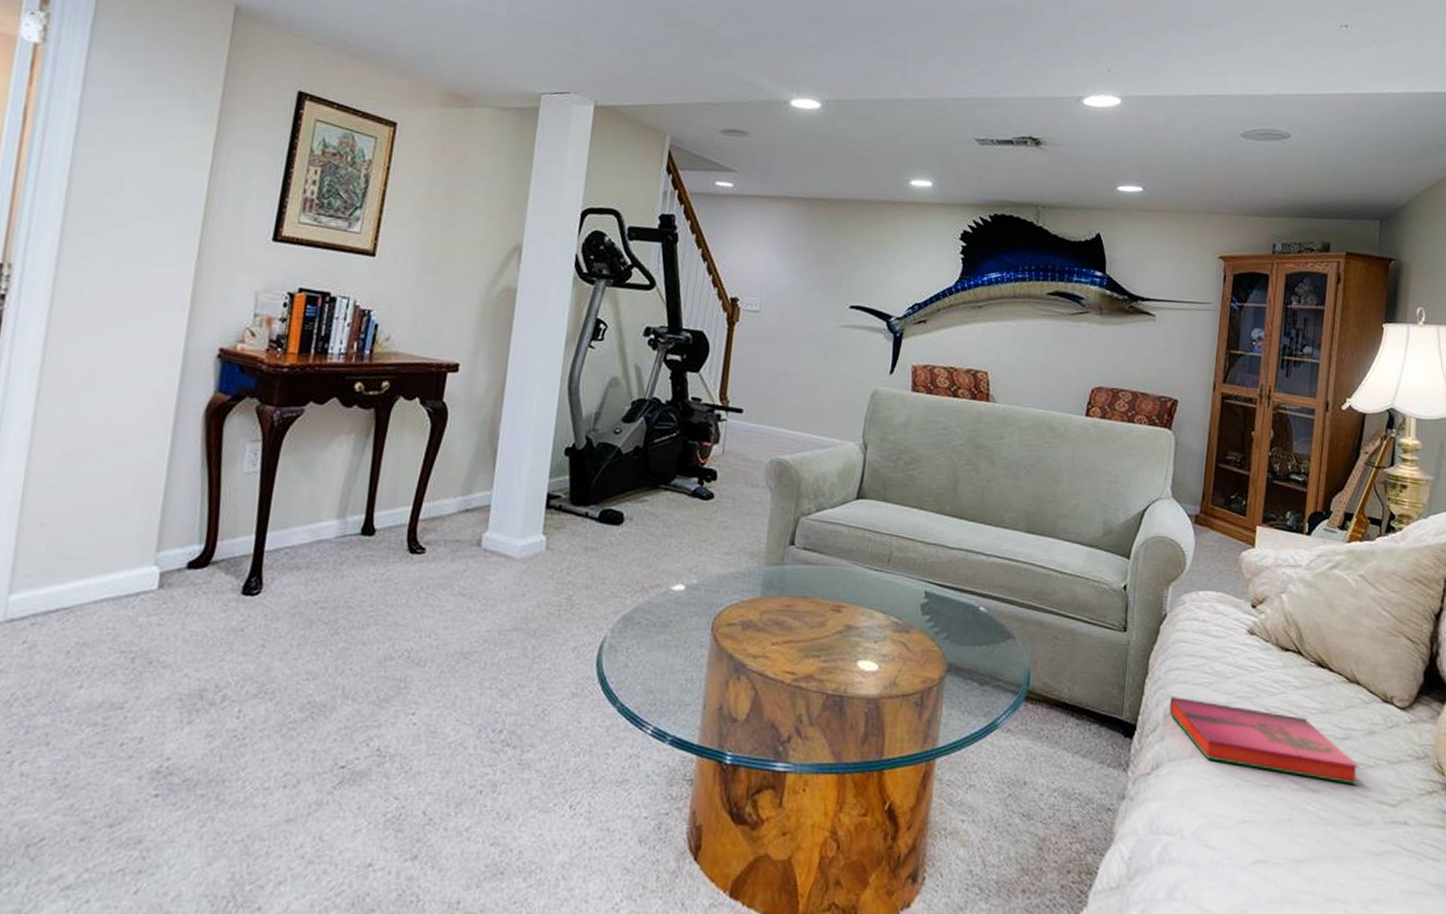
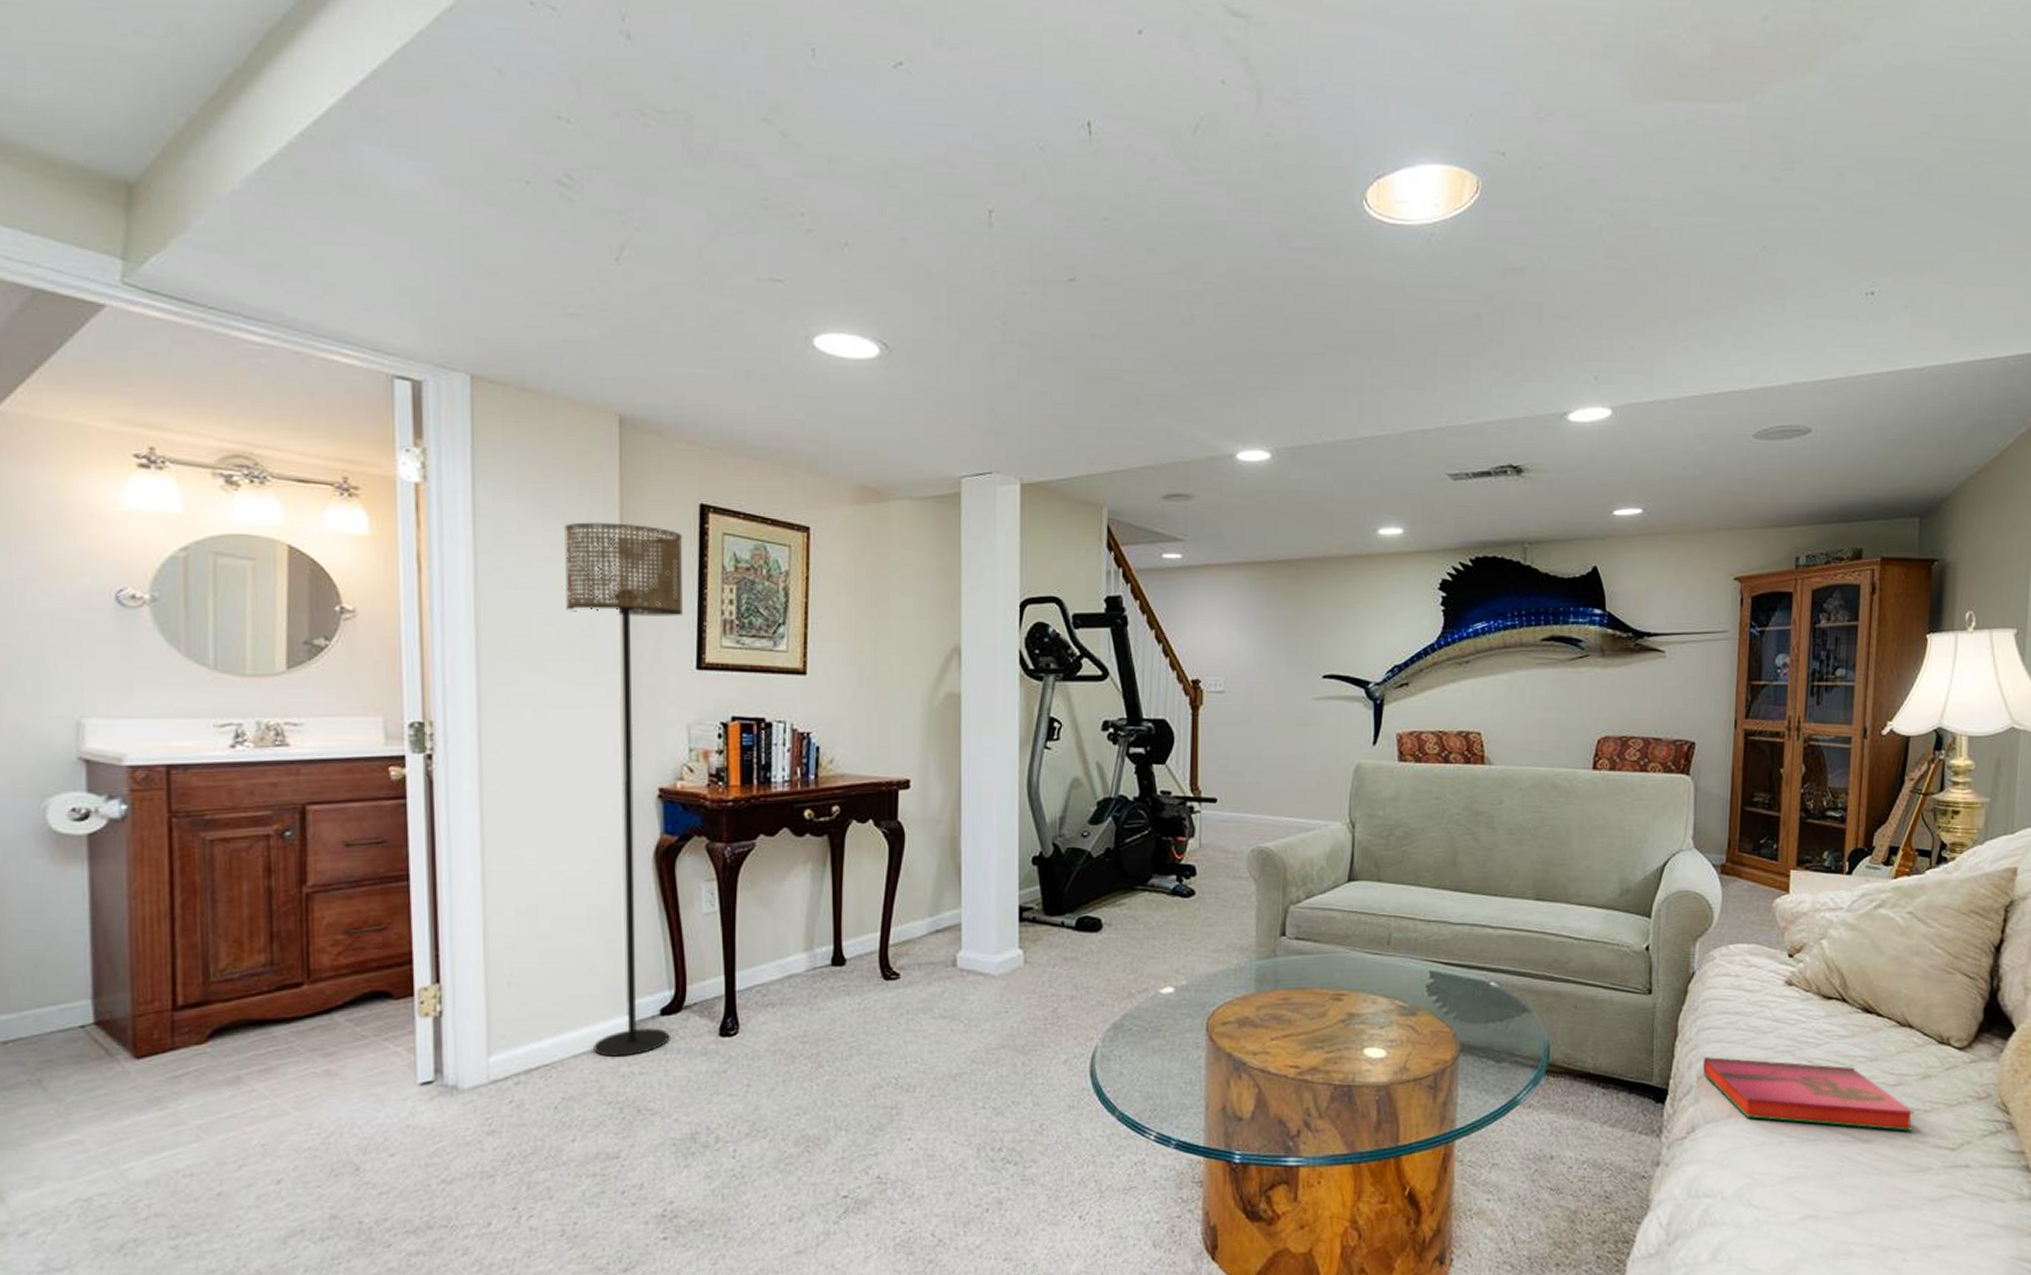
floor lamp: none [115,95,278,607] -> present [564,522,684,1058]

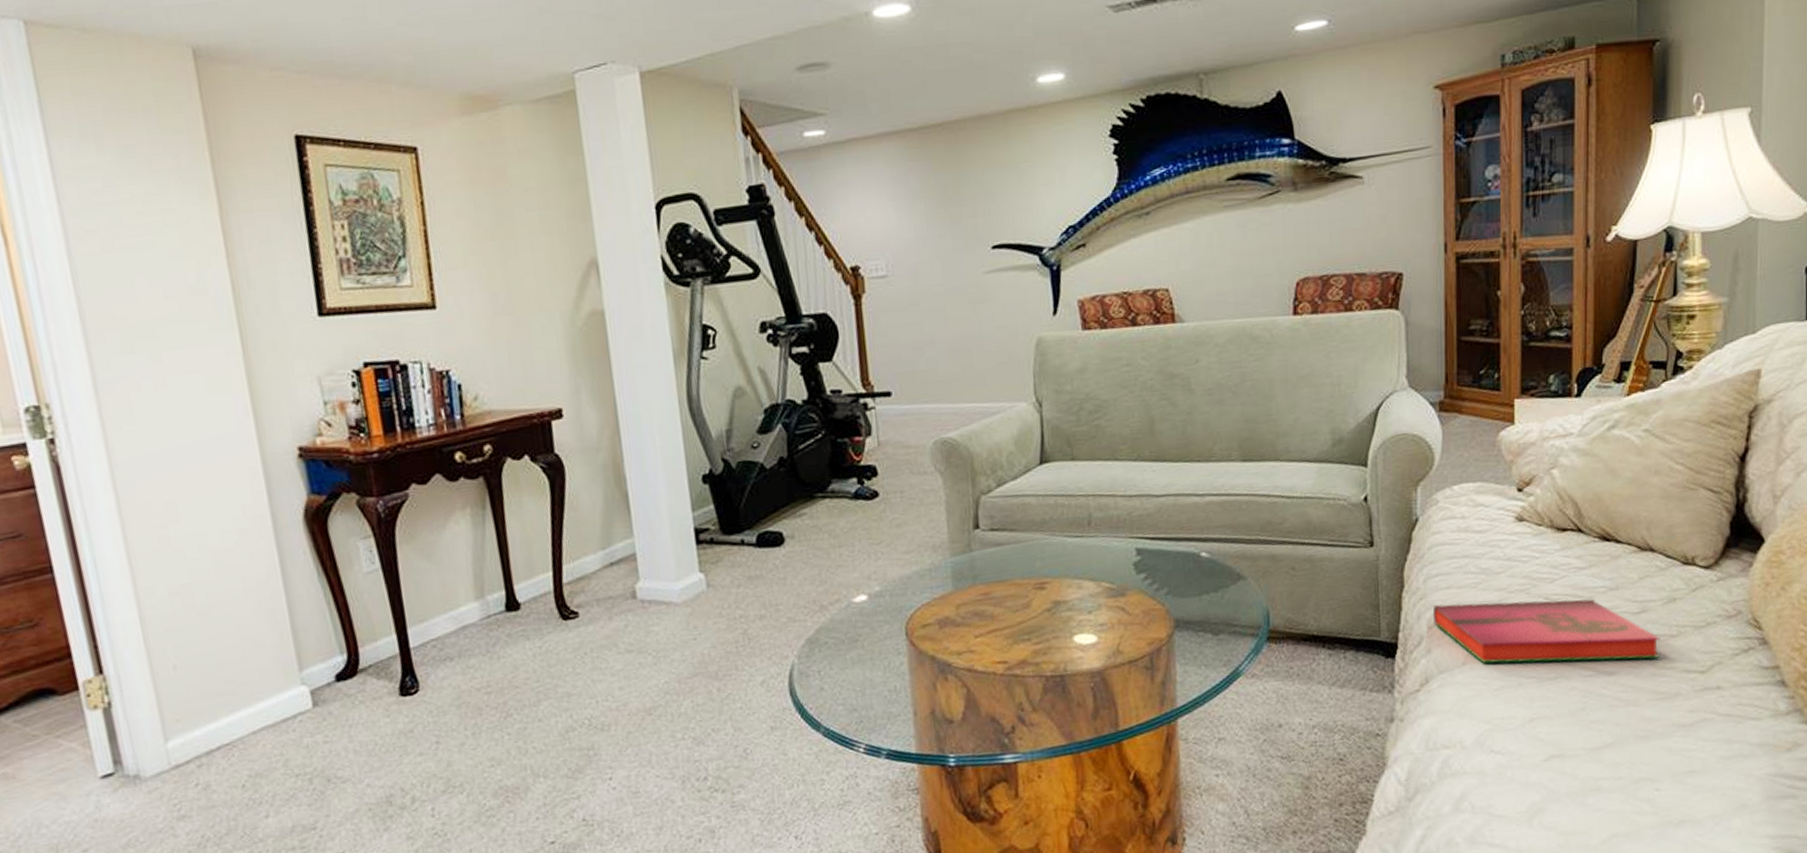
floor lamp: present [564,522,684,1058] -> none [153,165,349,729]

